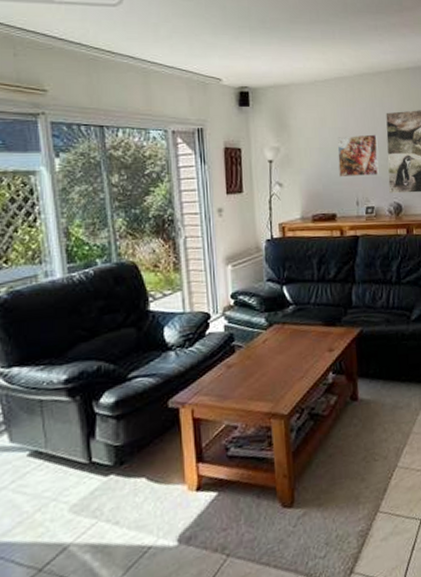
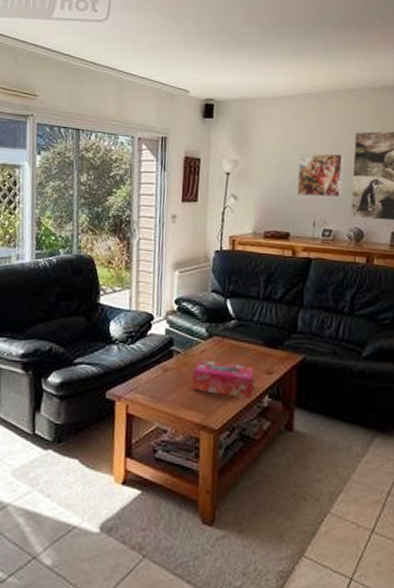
tissue box: none [257,347,318,382] -> present [192,359,255,398]

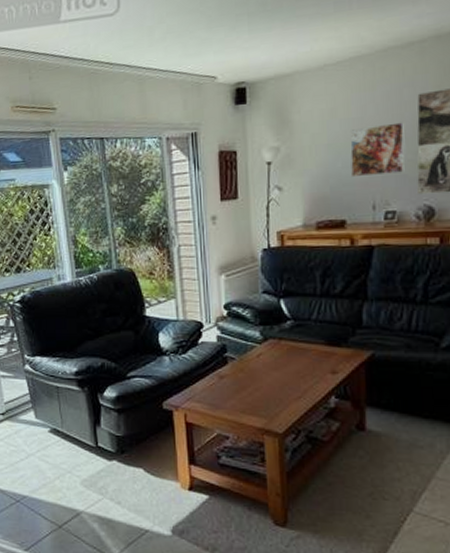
tissue box: present [192,359,255,398] -> none [250,363,318,400]

